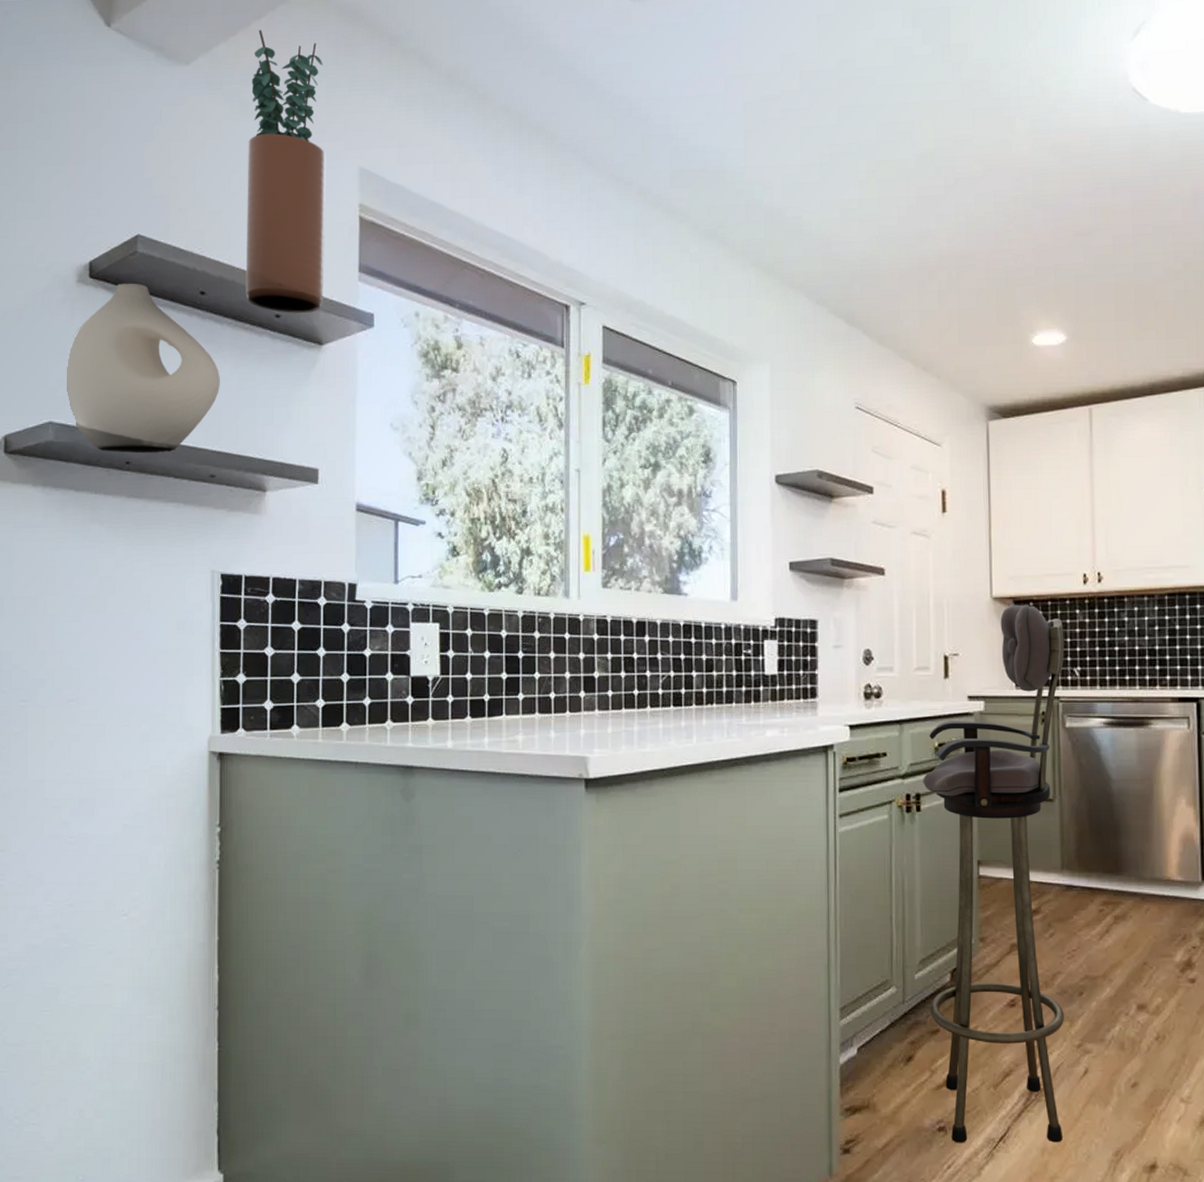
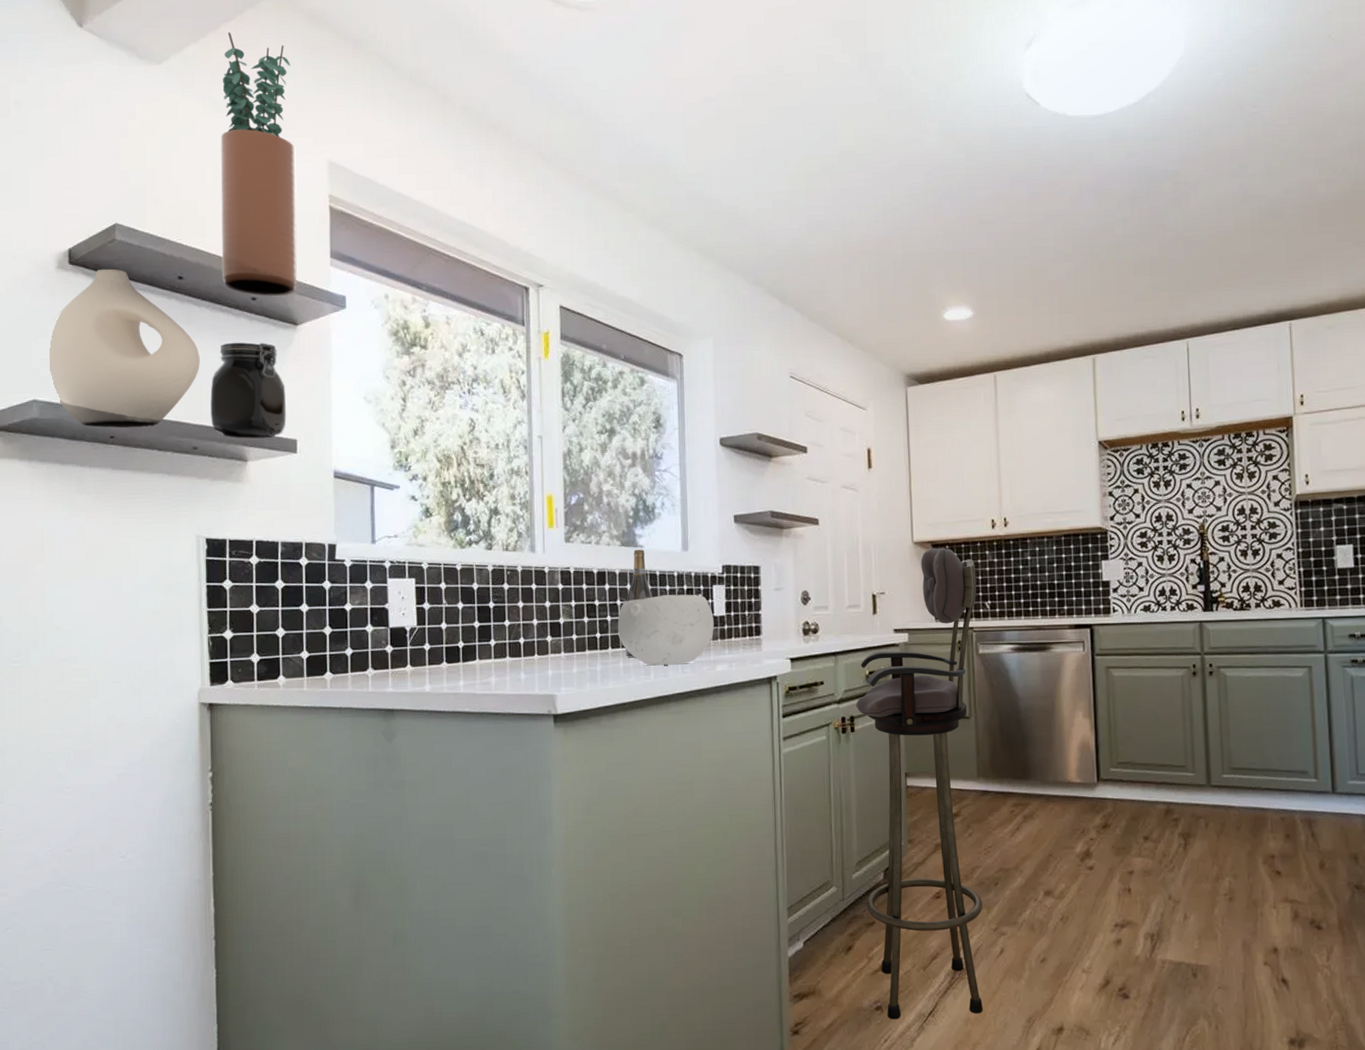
jar: none [230,362,308,468] -> present [210,342,286,440]
bowl: none [657,649,764,728] -> present [617,594,714,666]
wine bottle: none [666,597,697,717] -> present [626,549,653,657]

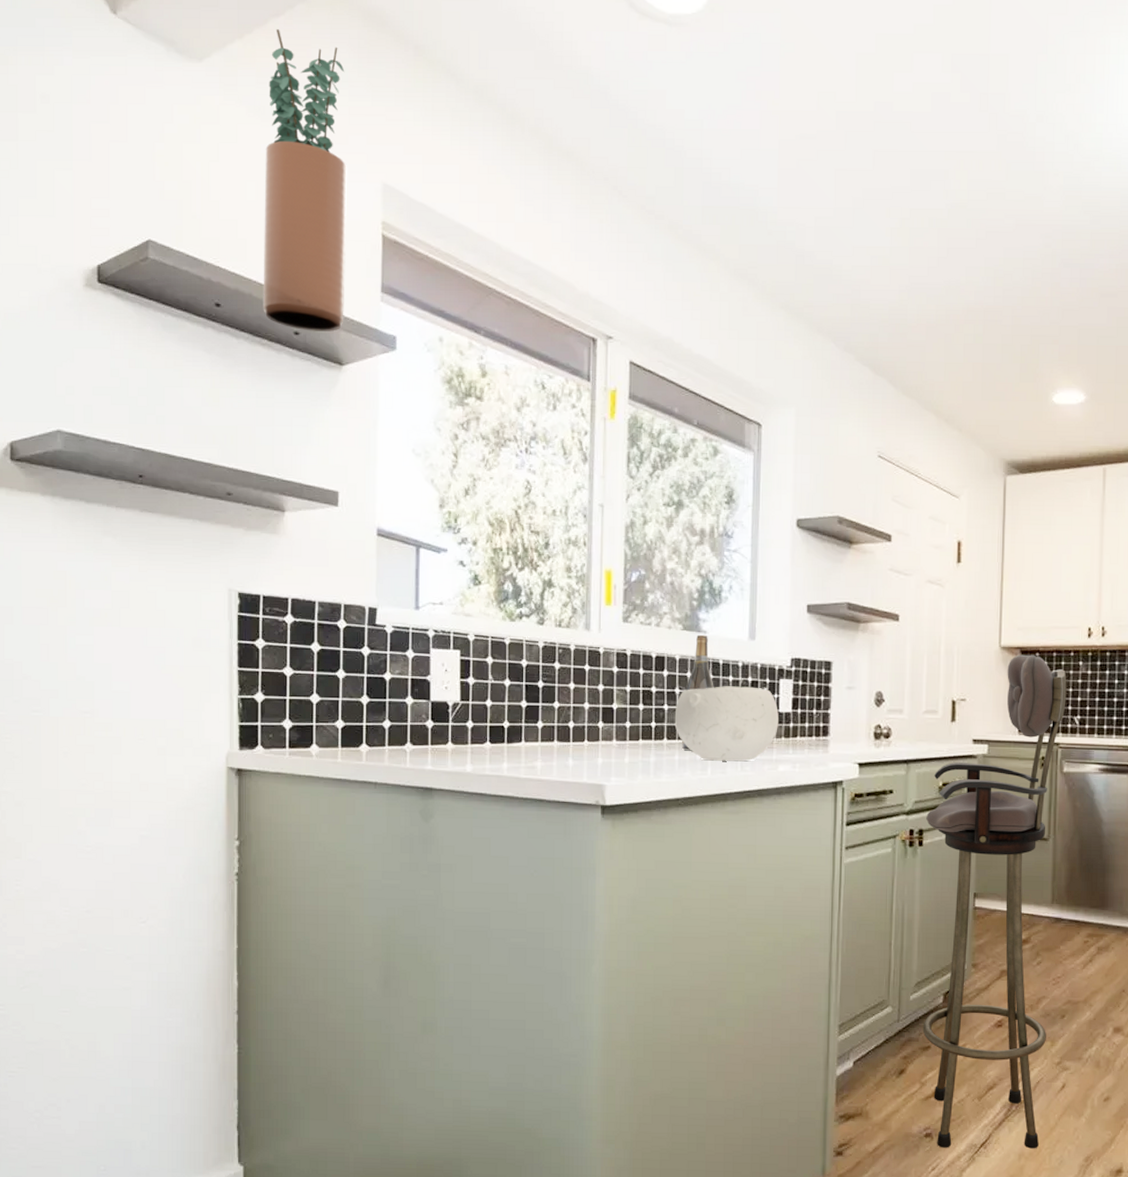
vase: present [49,268,200,428] -> none [75,290,237,468]
jar: present [210,342,286,440] -> none [247,380,328,489]

